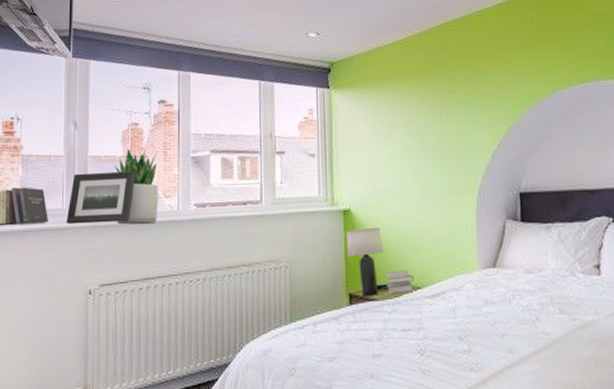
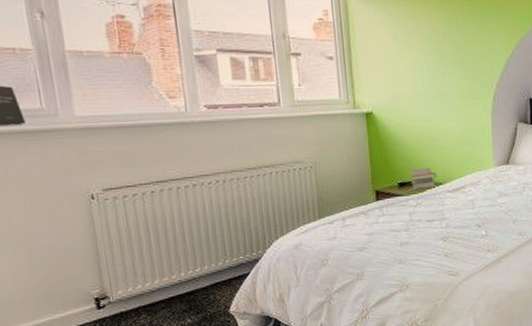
picture frame: present [66,170,136,225] -> none [48,68,131,126]
planter: present [114,148,158,225] -> none [101,44,163,127]
table lamp: present [345,227,384,297] -> none [369,129,407,193]

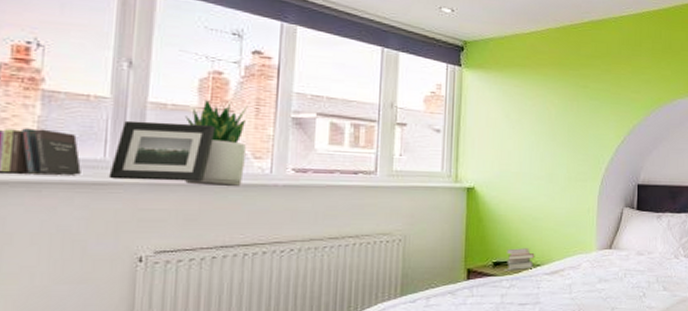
picture frame: none [48,68,131,126] -> present [108,120,216,182]
planter: none [101,44,163,127] -> present [185,100,248,186]

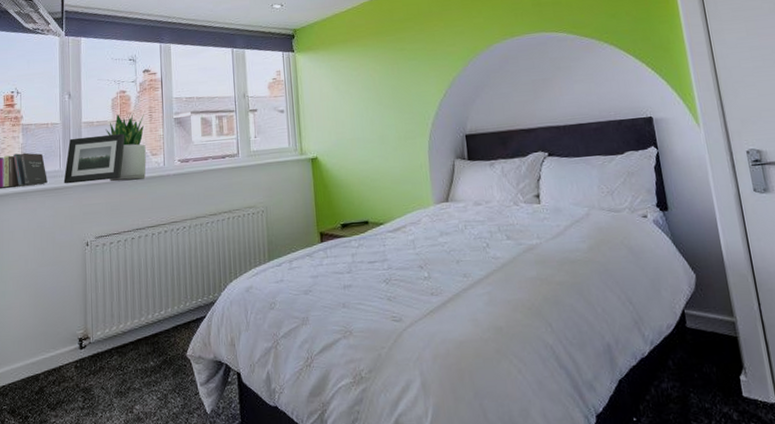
books: present [503,247,535,272] -> none [351,207,378,233]

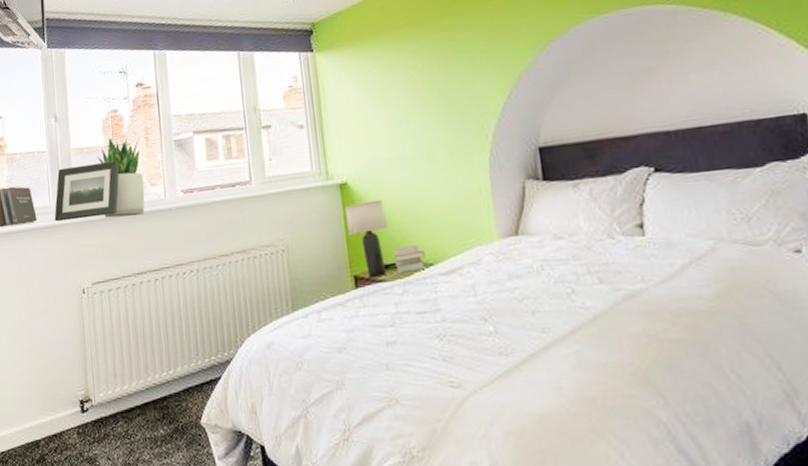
table lamp: none [314,171,349,235] -> present [344,199,389,279]
books: none [351,207,378,233] -> present [392,243,426,277]

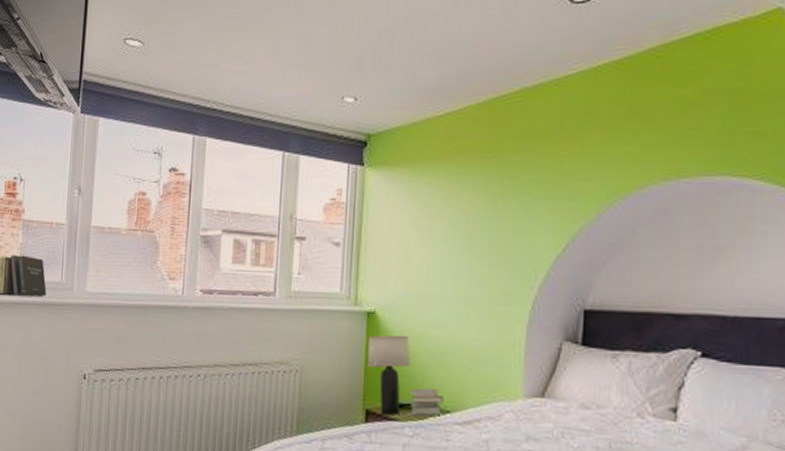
picture frame: present [54,160,120,222] -> none [64,245,140,303]
planter: present [97,136,145,219] -> none [117,222,165,307]

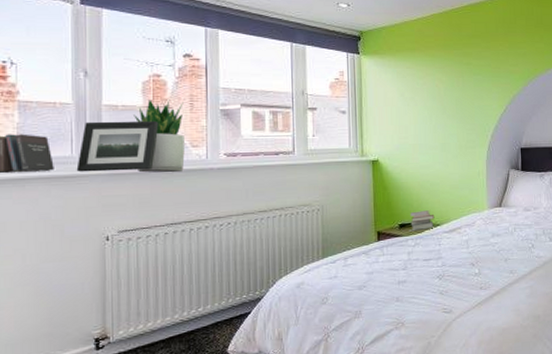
picture frame: none [64,245,140,303] -> present [76,120,159,172]
planter: none [117,222,165,307] -> present [134,100,185,173]
table lamp: present [367,335,411,416] -> none [374,175,408,234]

